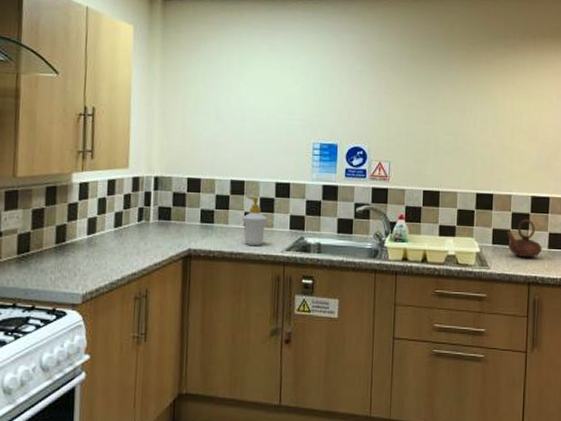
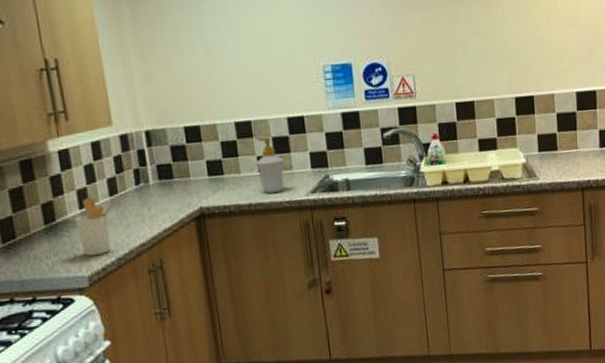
utensil holder: none [81,226,122,277] -> present [75,196,119,256]
teapot: present [507,219,542,258] -> none [553,118,593,162]

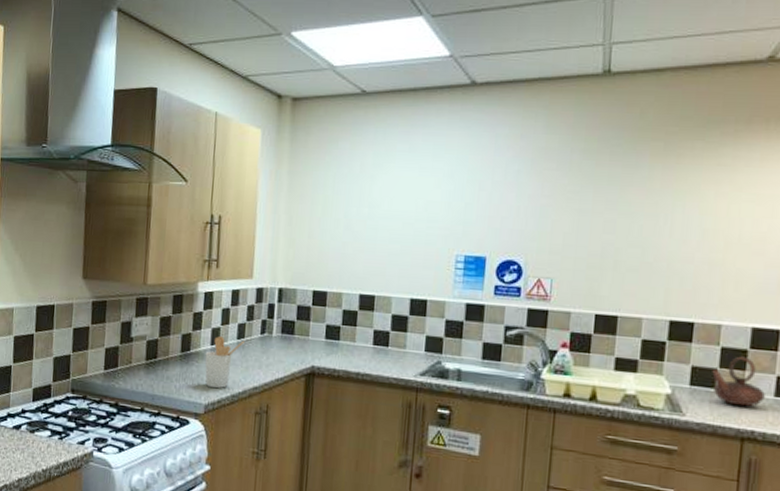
soap bottle: present [254,137,285,194] -> none [370,312,400,368]
teapot: none [553,118,593,162] -> present [712,356,765,407]

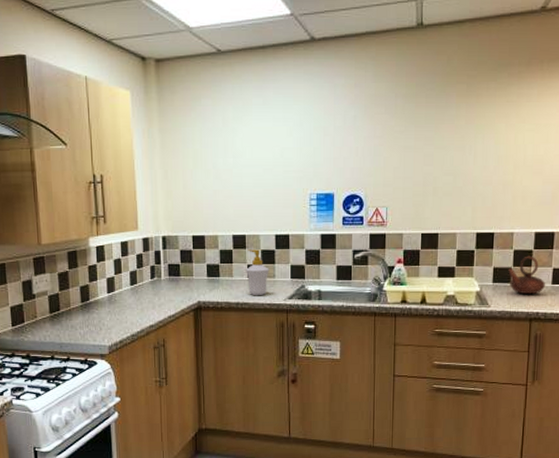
utensil holder: present [204,336,244,388] -> none [103,285,137,330]
soap bottle: none [370,312,400,368] -> present [245,249,269,296]

